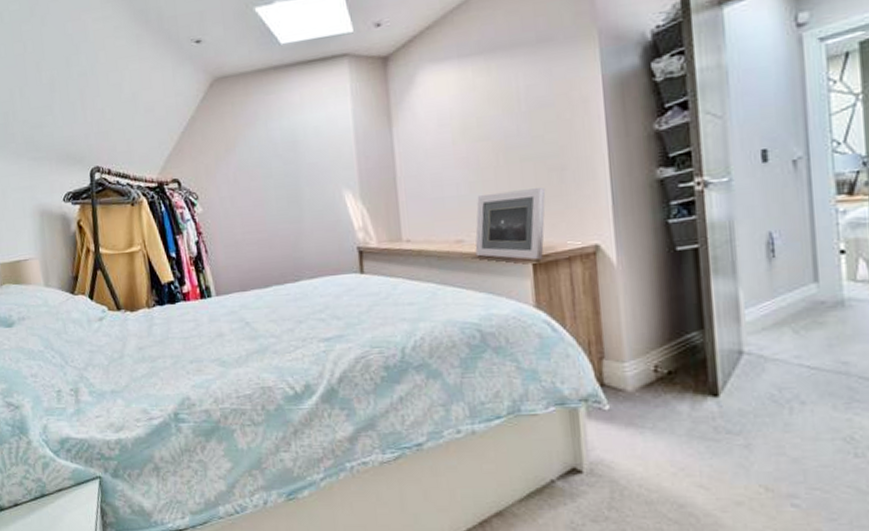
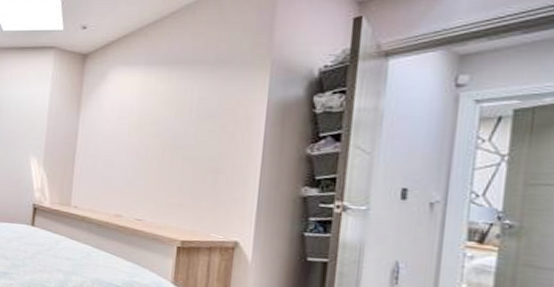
picture frame: present [475,188,546,260] -> none [130,181,200,245]

